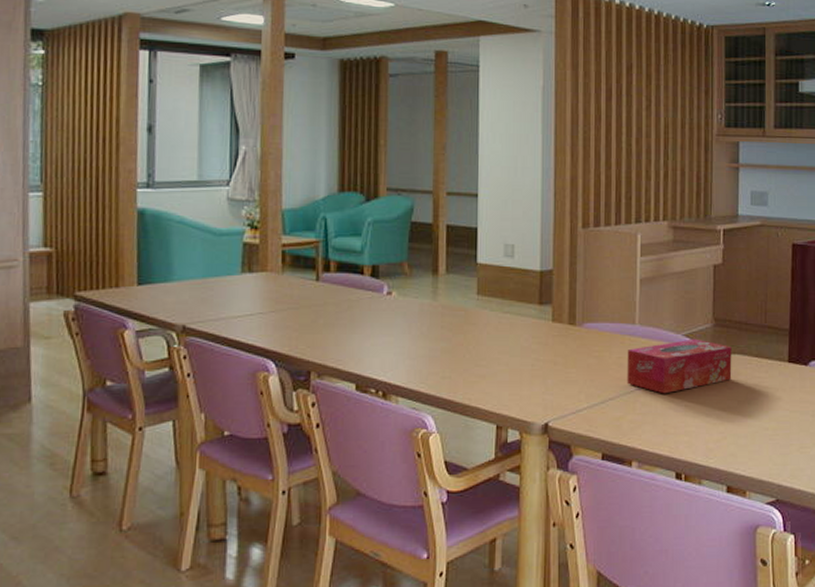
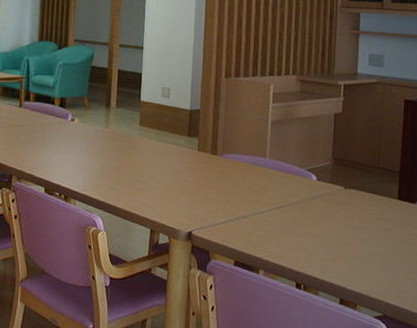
tissue box: present [627,338,732,394] -> none [257,173,348,217]

